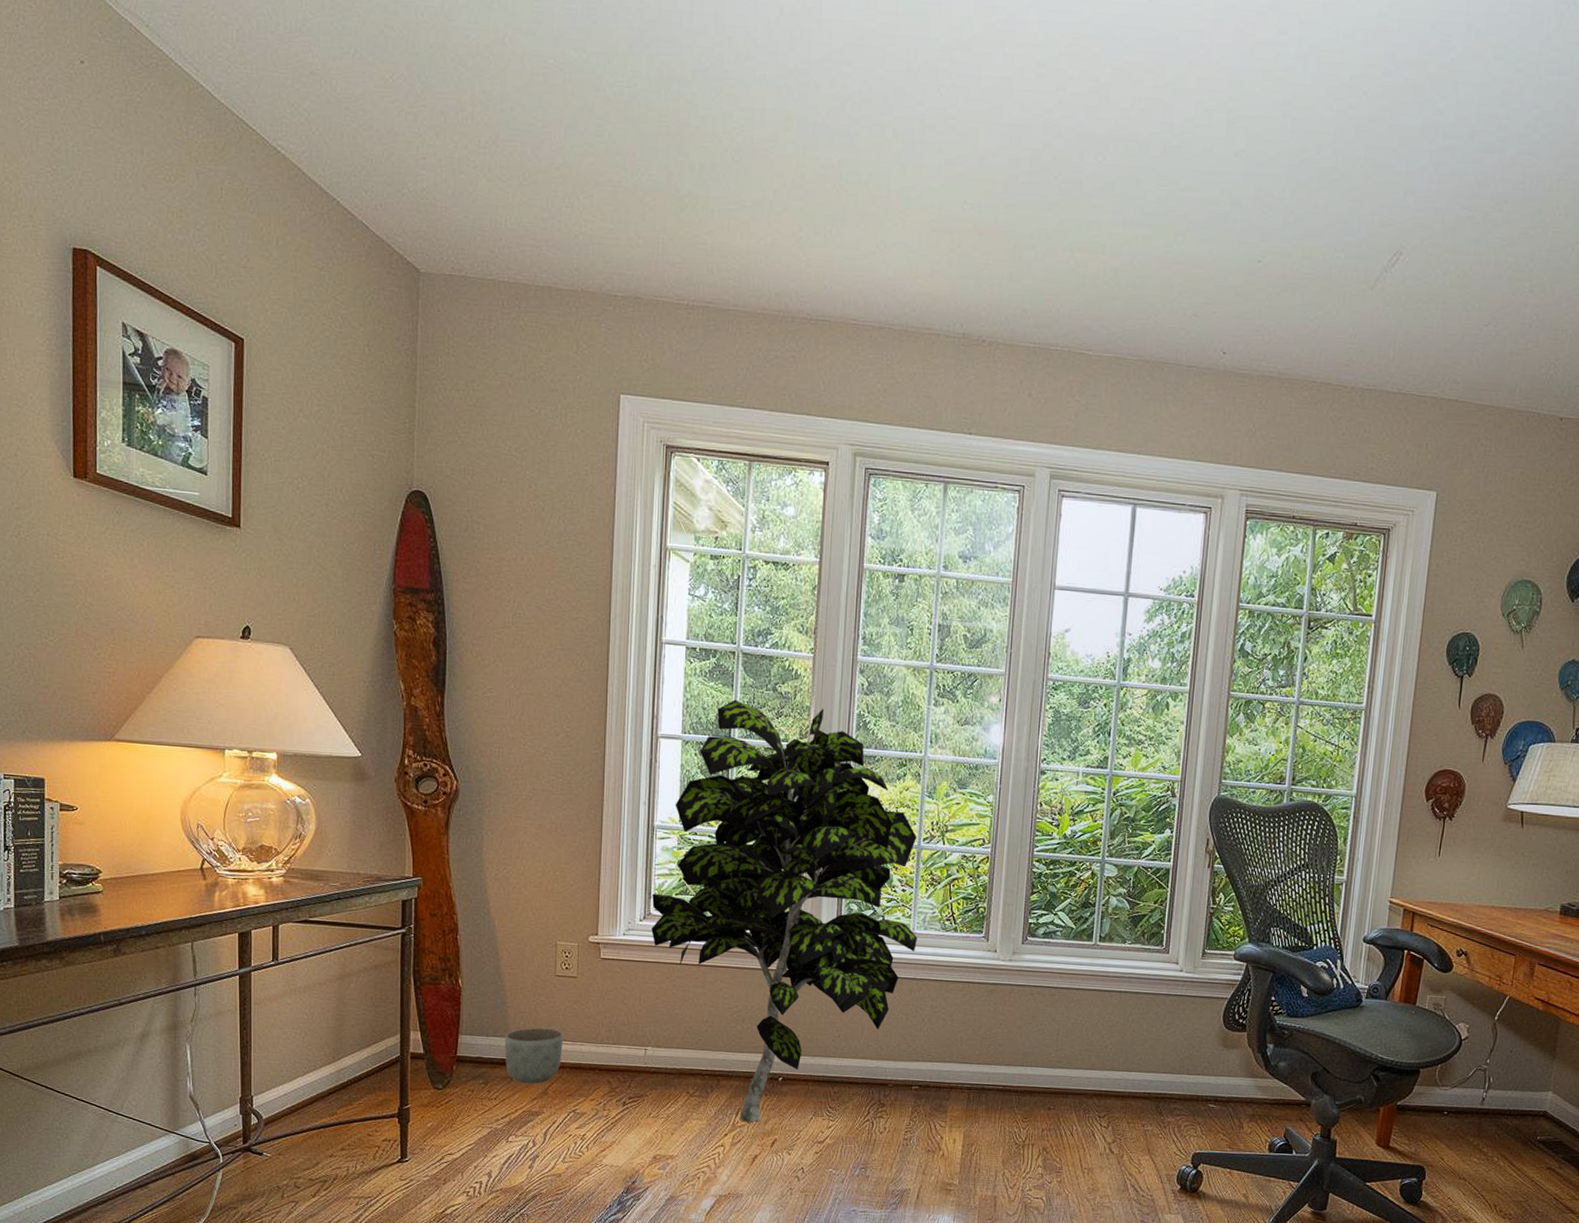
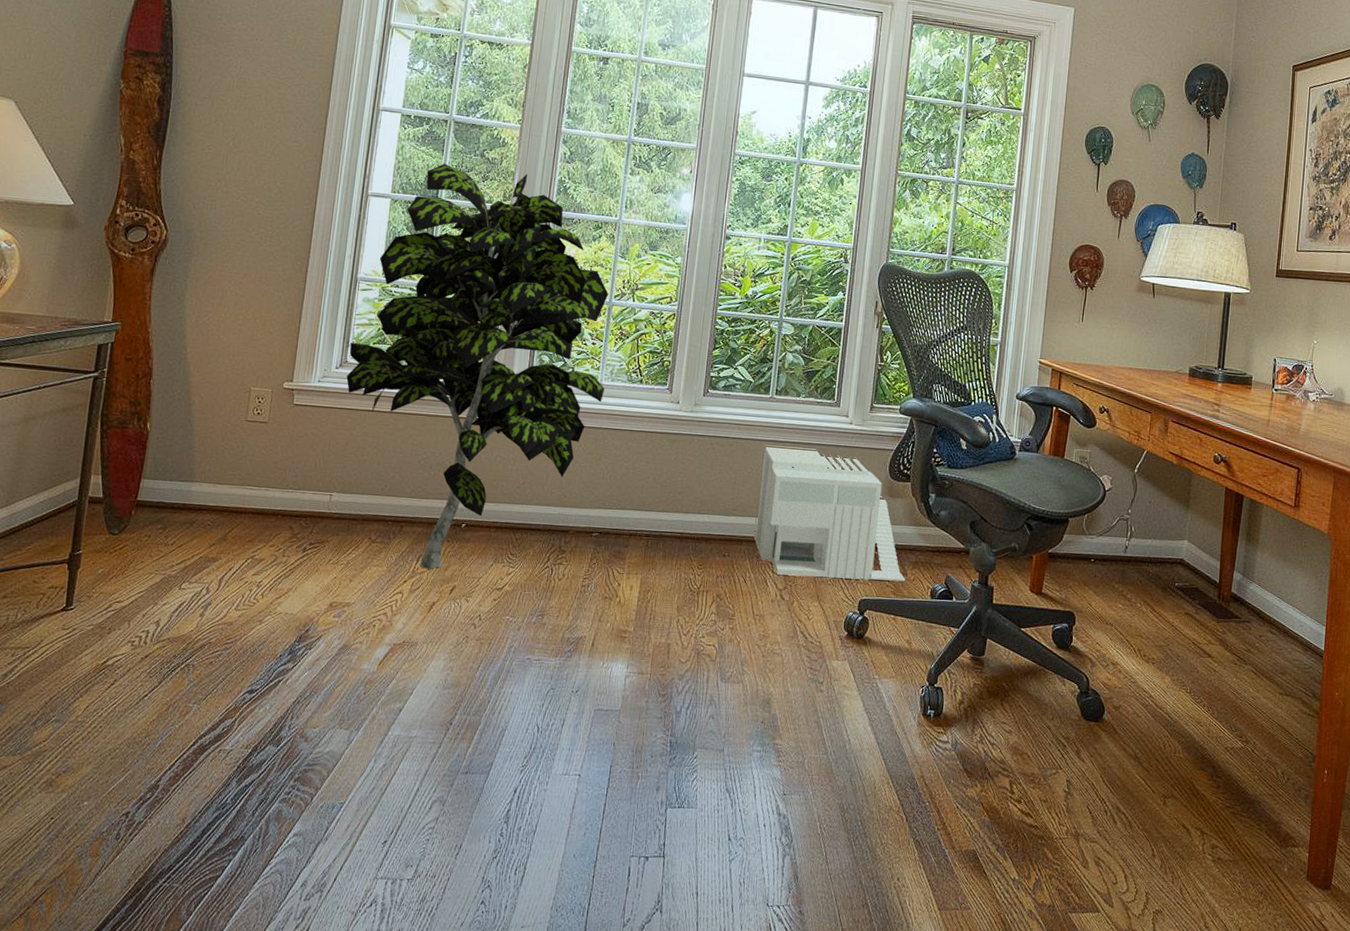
planter: present [505,1027,564,1084] -> none [186,472,250,529]
architectural model: none [1080,994,1242,1135] -> present [754,445,906,582]

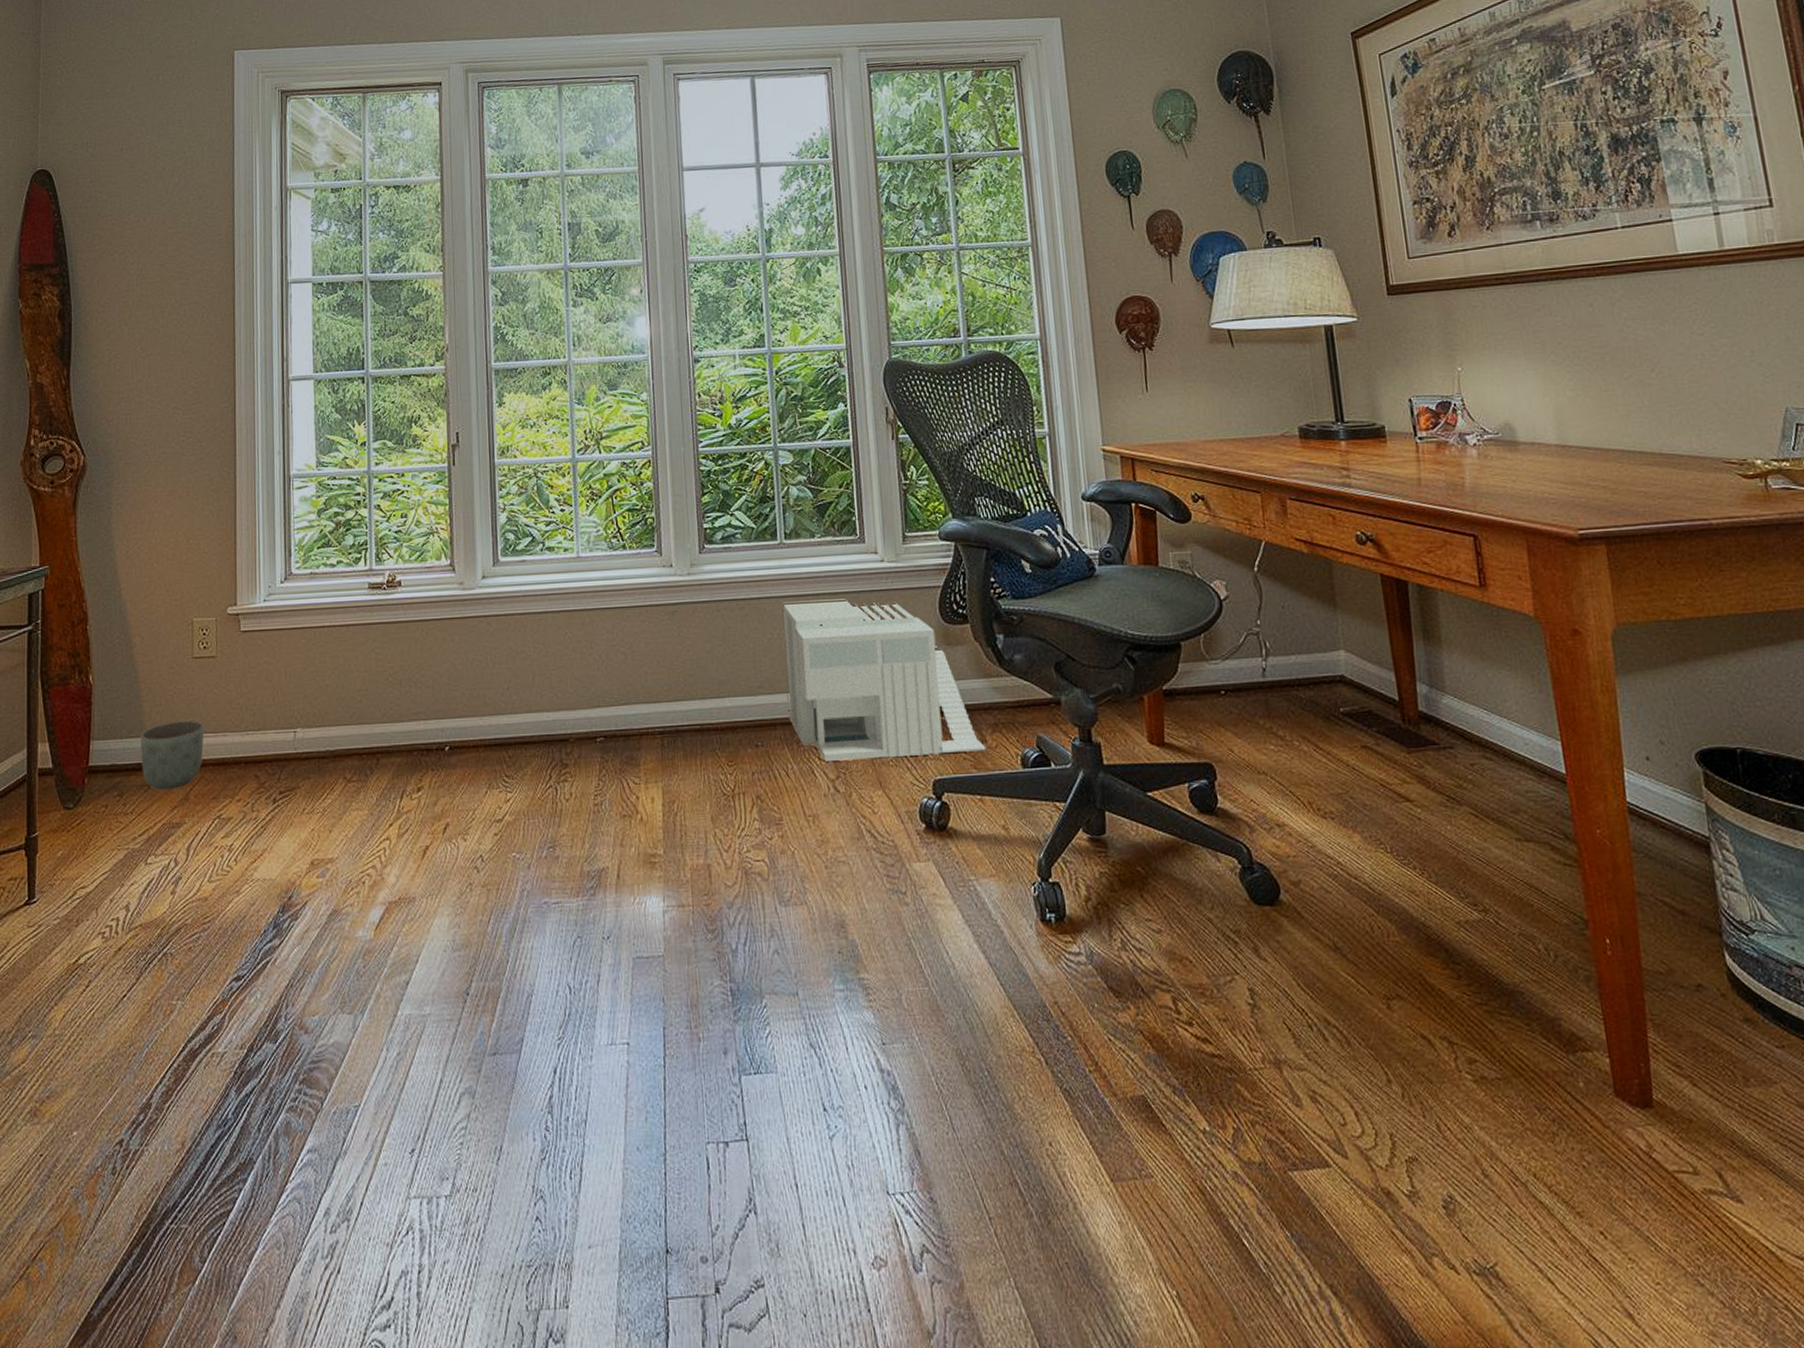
planter: none [186,472,250,529] -> present [140,720,205,790]
indoor plant: present [346,163,609,569] -> none [293,326,583,806]

